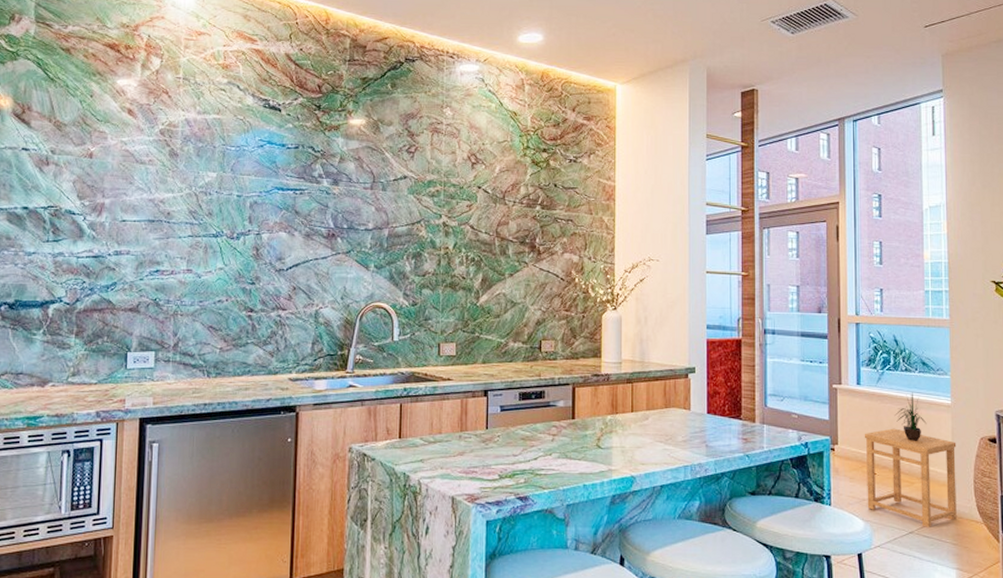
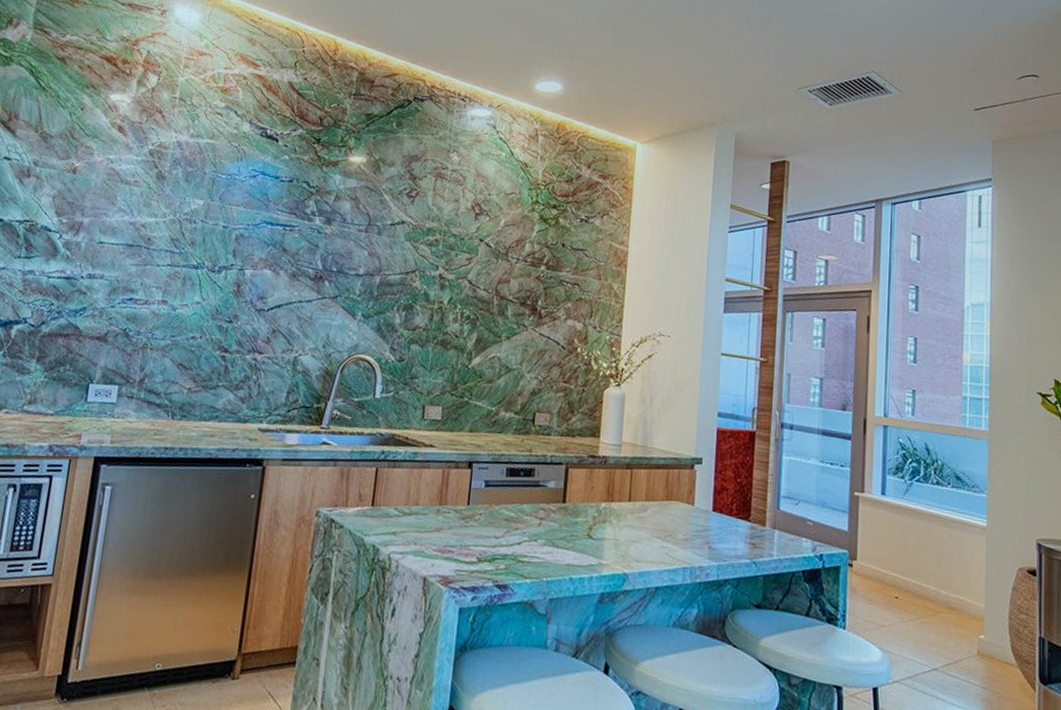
side table: present [864,428,957,527] -> none [886,547,991,666]
potted plant: present [894,392,927,442] -> none [922,509,958,566]

